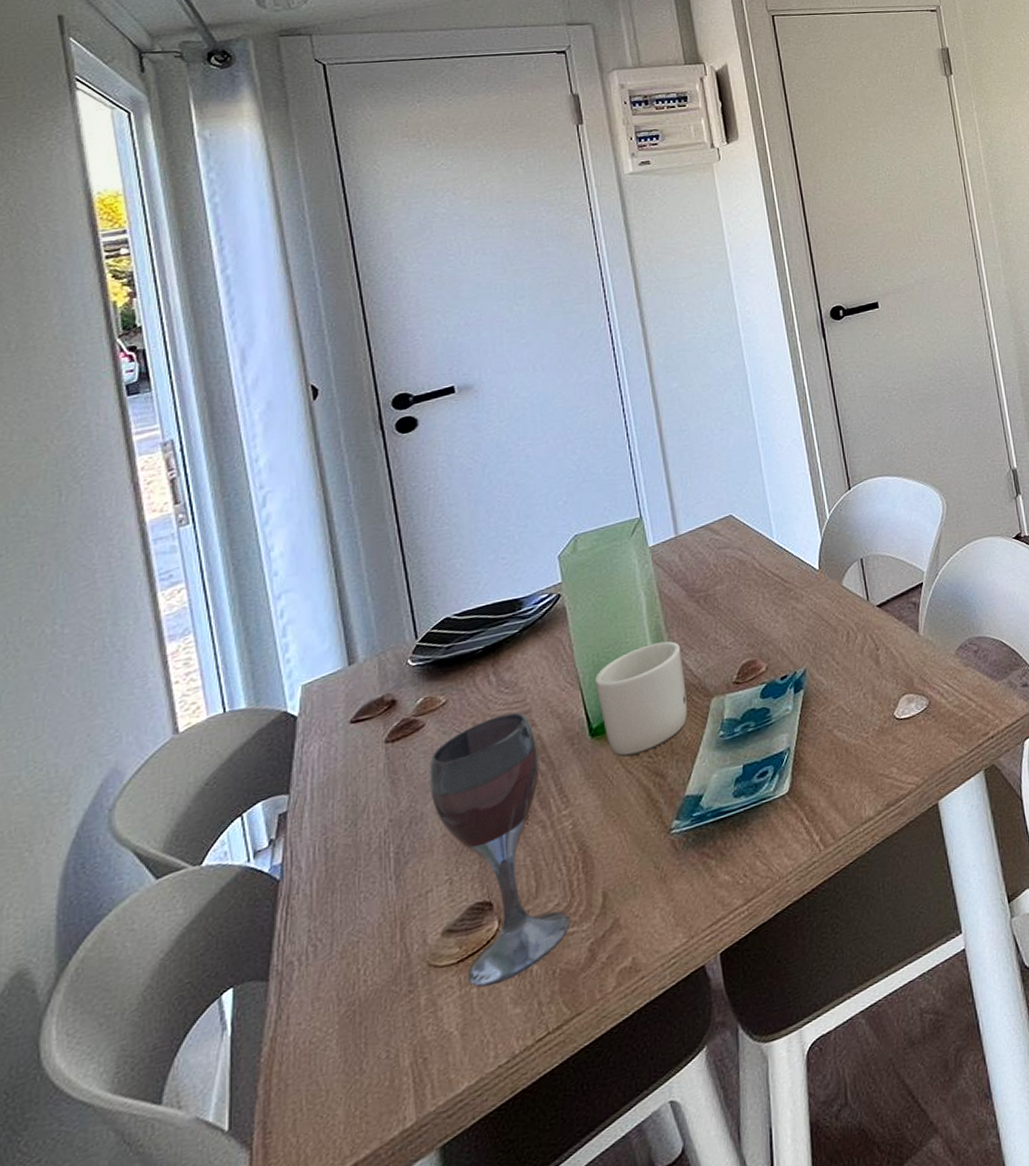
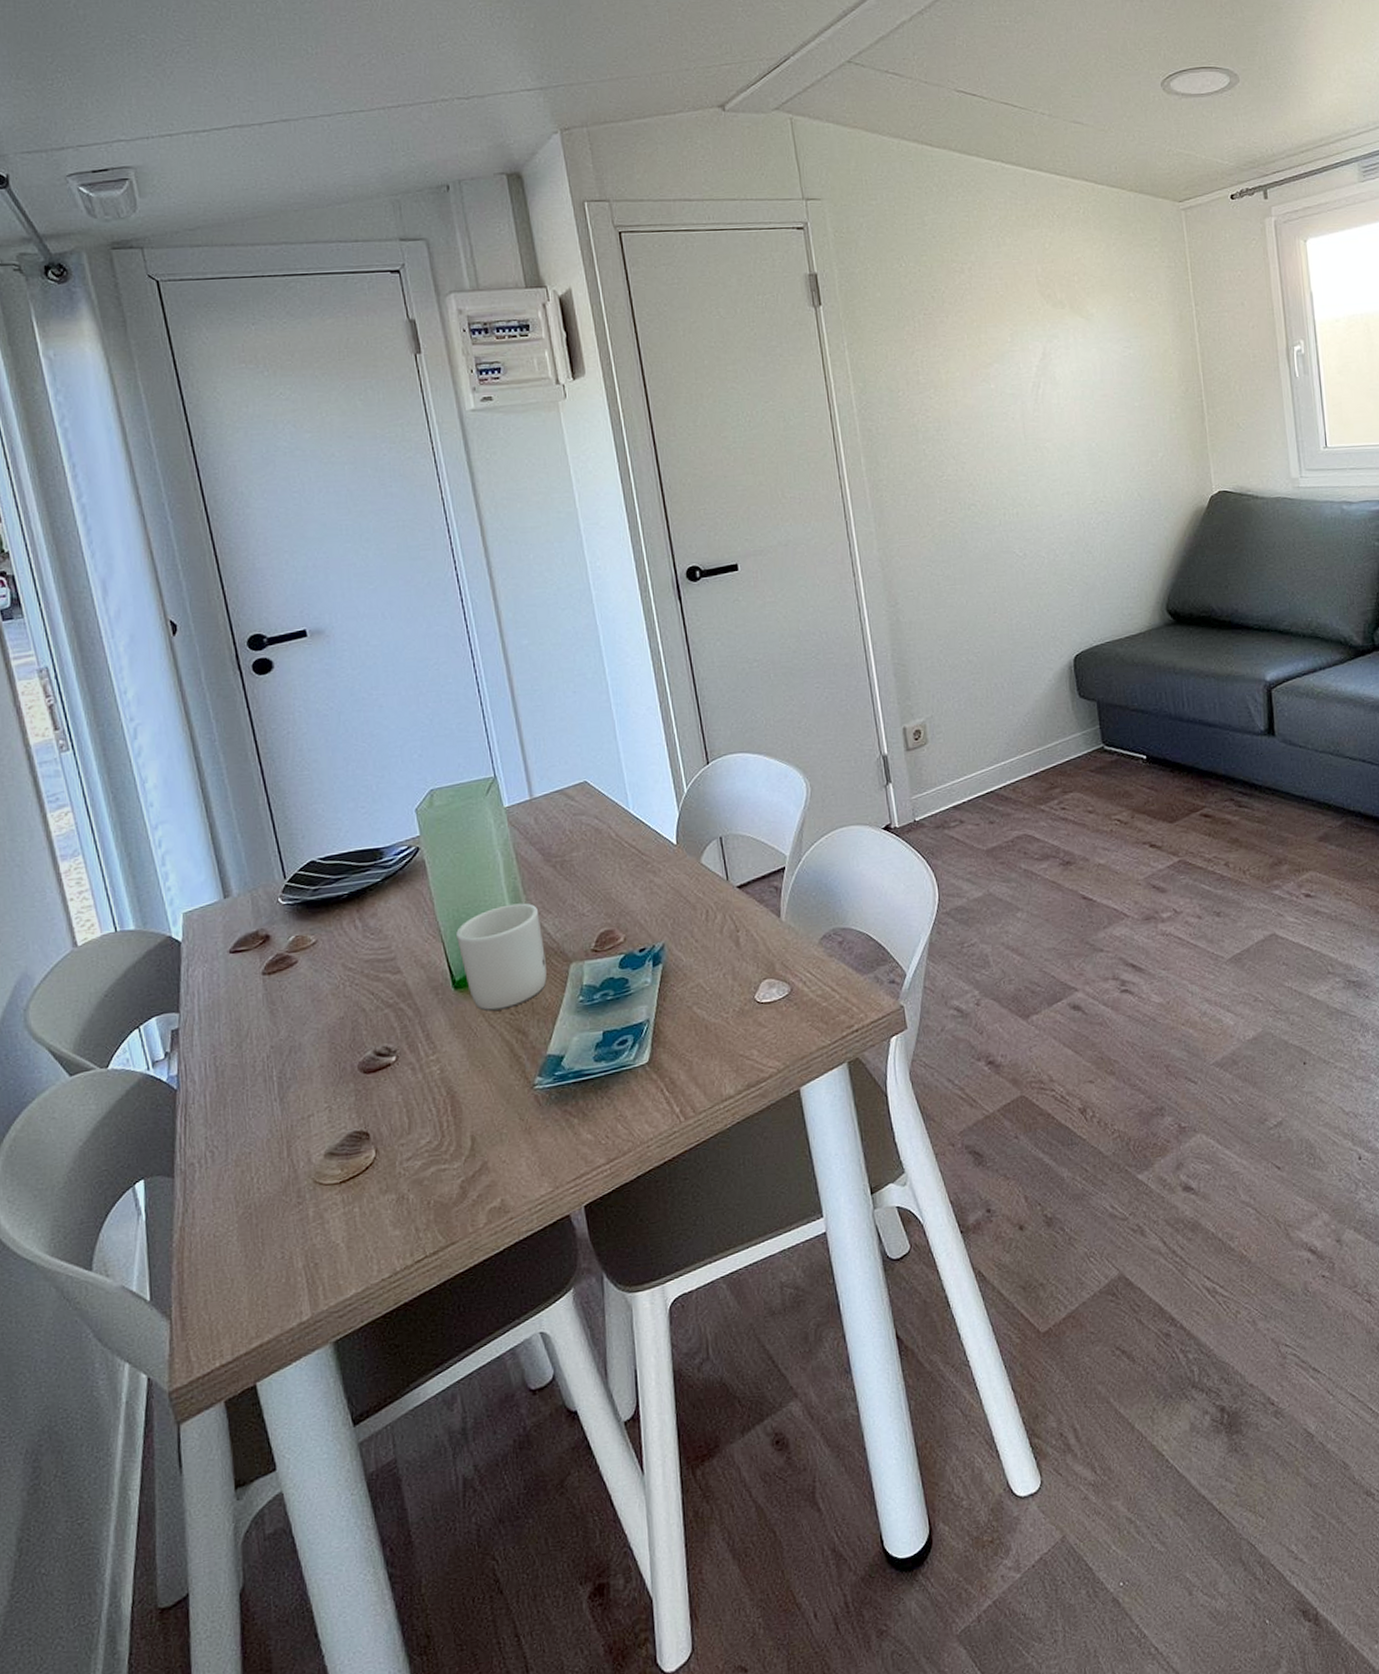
cup: present [428,712,570,988] -> none [303,958,442,1208]

